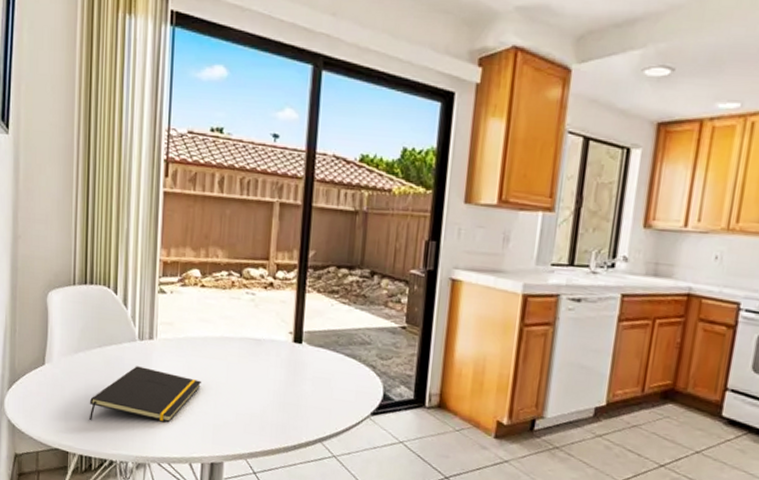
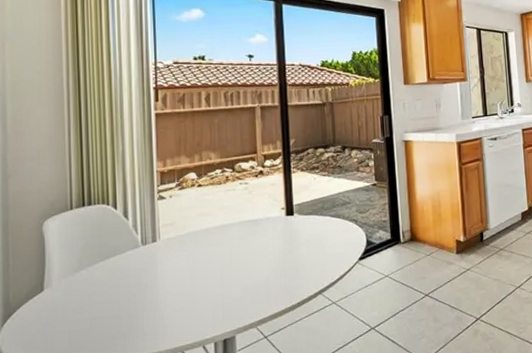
notepad: present [88,366,201,422] -> none [94,268,207,333]

